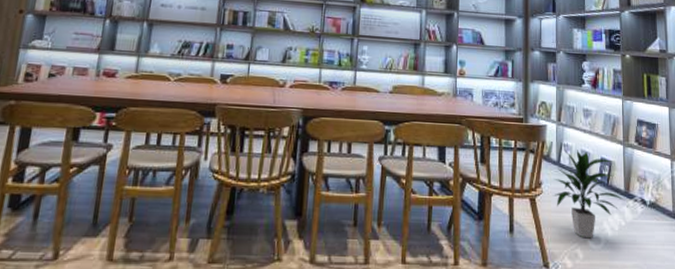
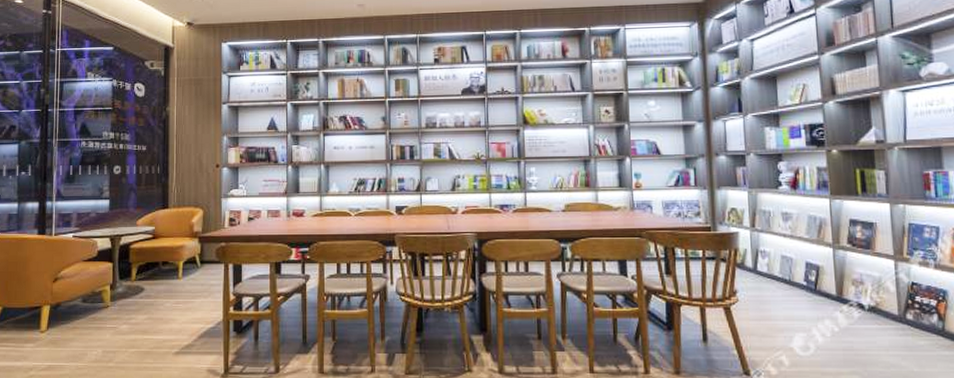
indoor plant: present [552,149,625,239] -> none [750,255,838,346]

